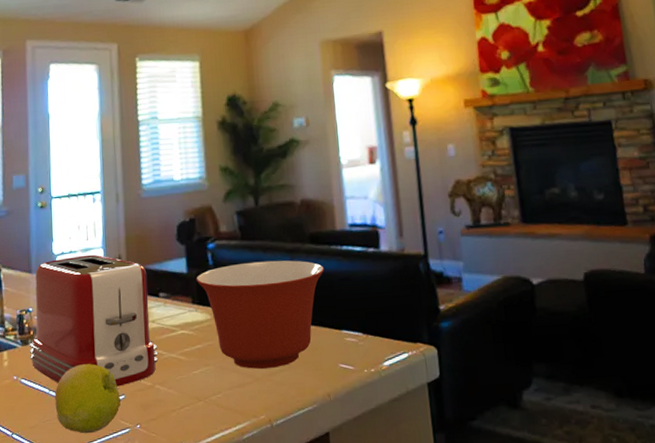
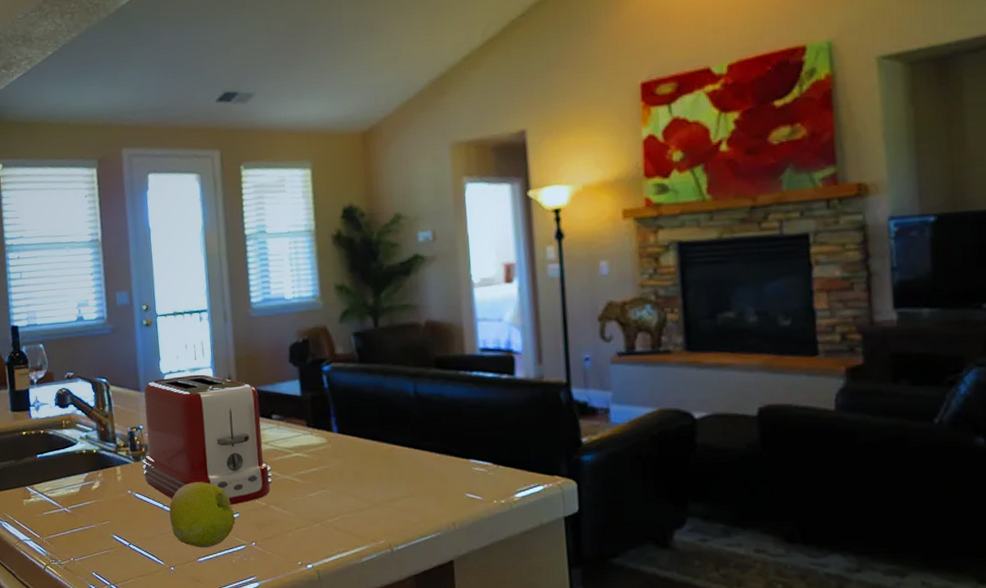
mixing bowl: present [196,260,325,370] -> none [310,385,452,495]

